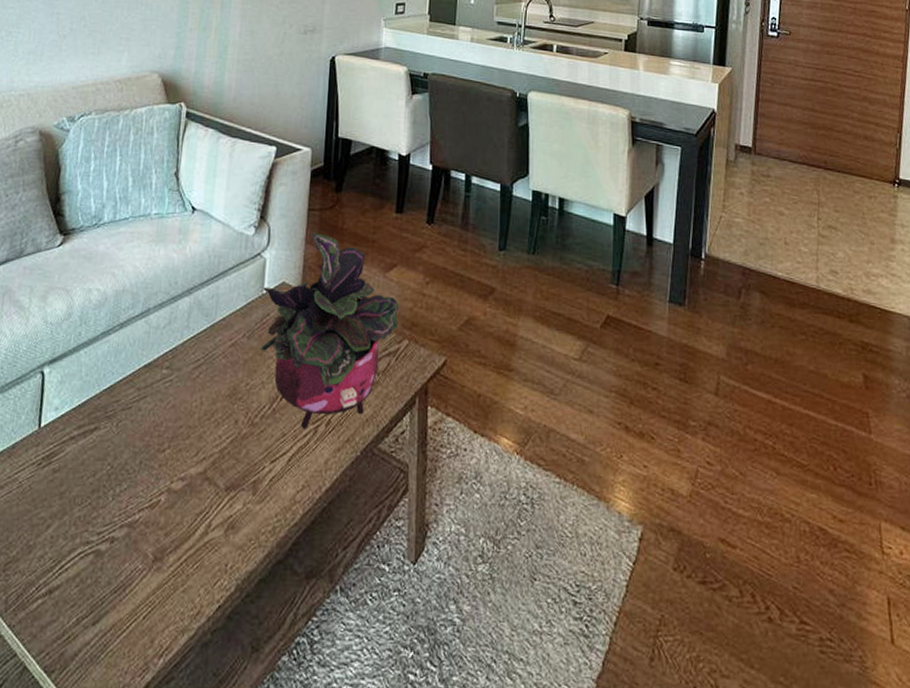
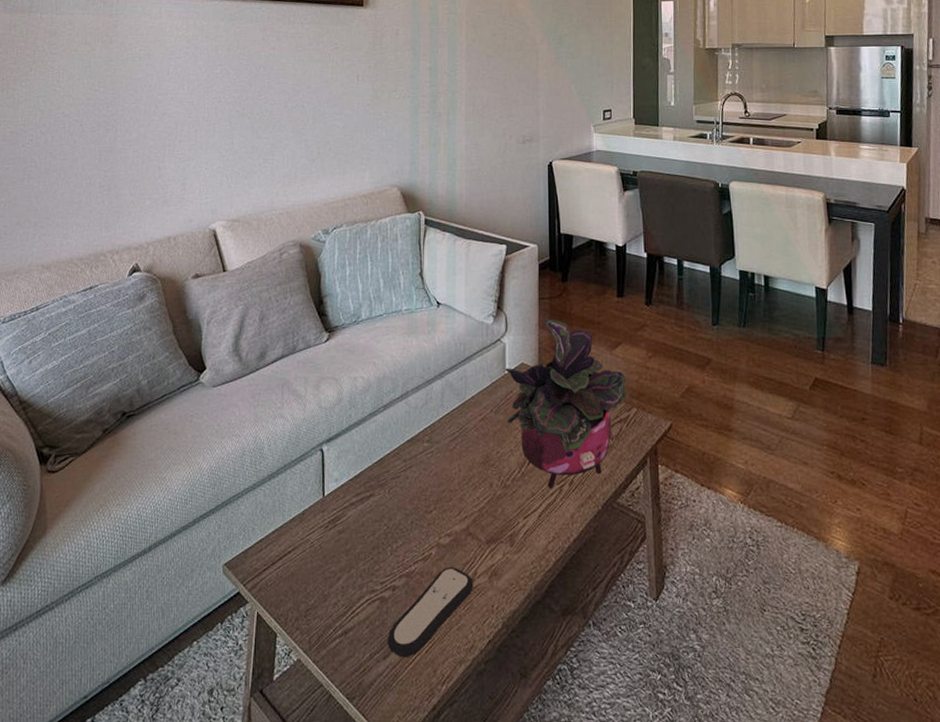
remote control: none [98,516,207,624] -> present [387,566,474,657]

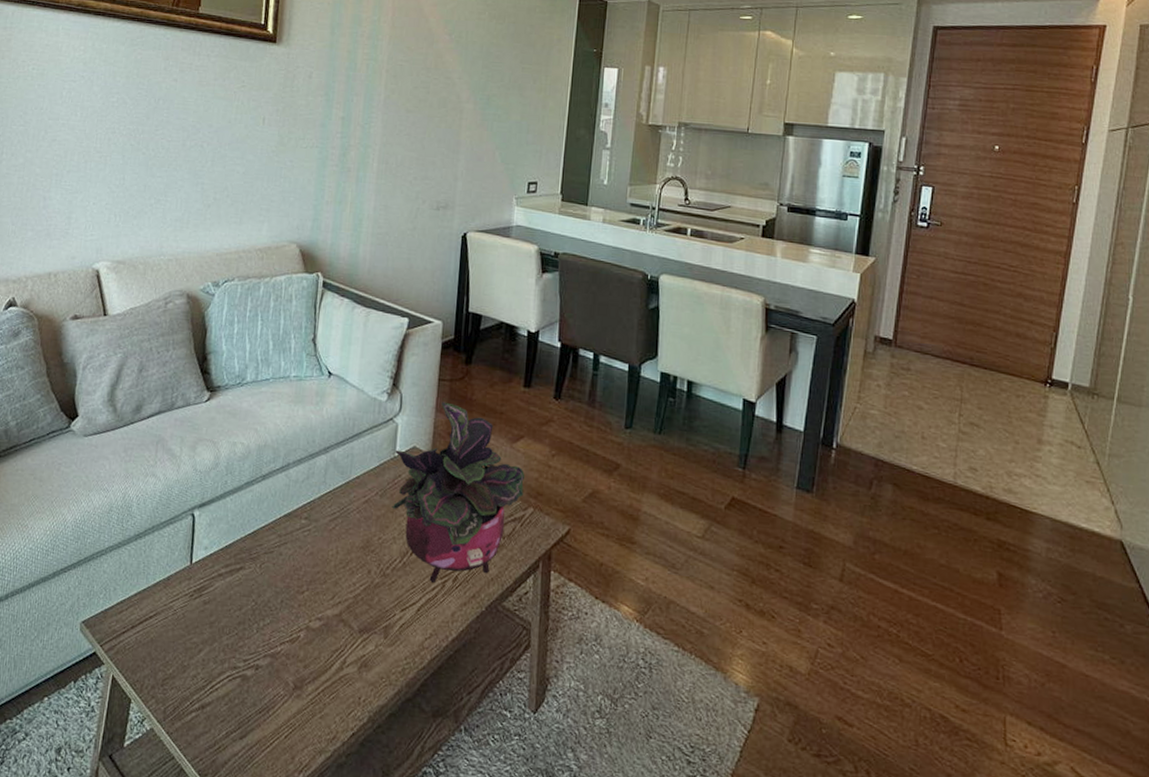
remote control: present [387,566,474,657] -> none [245,651,342,740]

